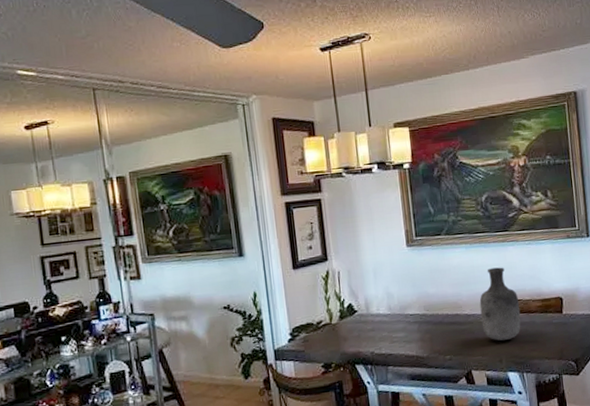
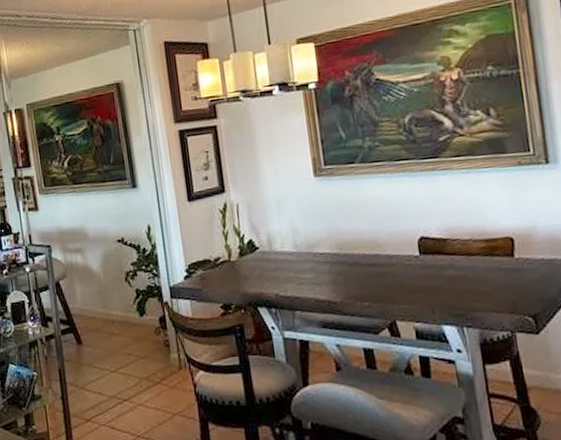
vase: present [479,267,521,341] -> none [404,200,459,288]

